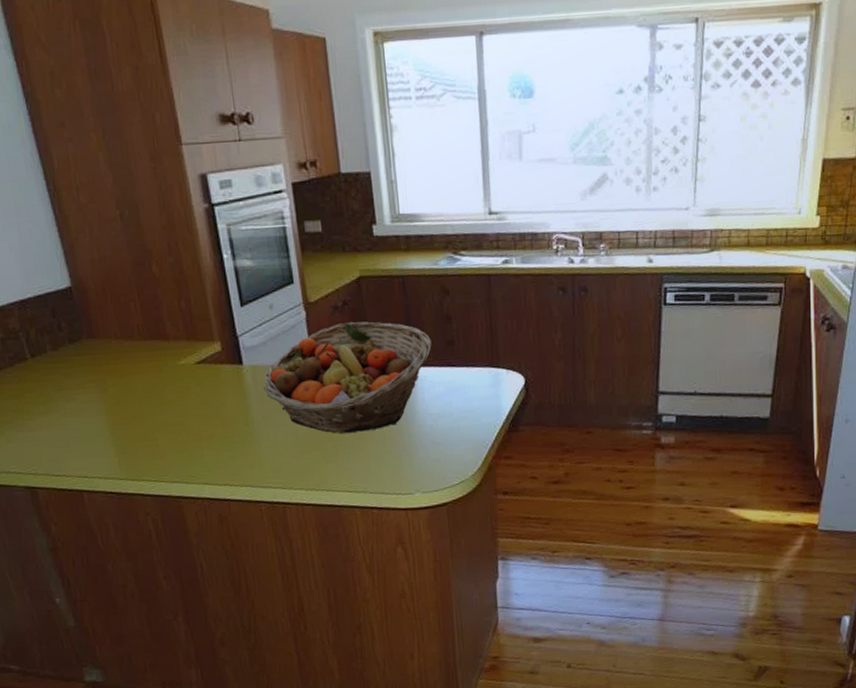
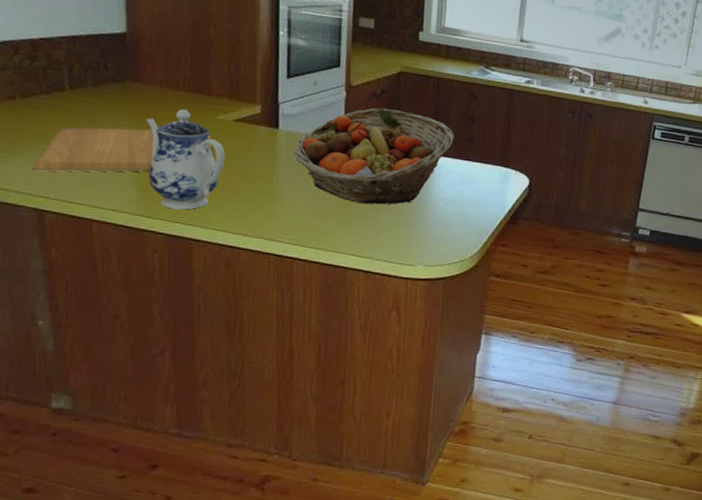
chopping board: none [15,381,181,449] -> present [32,127,212,172]
teapot: none [110,360,196,469] -> present [146,109,225,210]

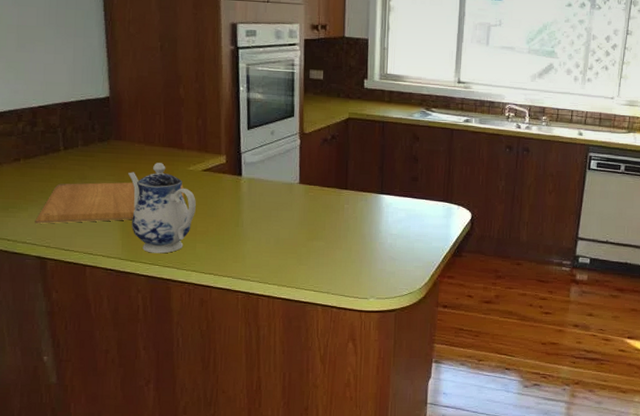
fruit basket: present [294,108,454,205] -> none [256,152,400,243]

